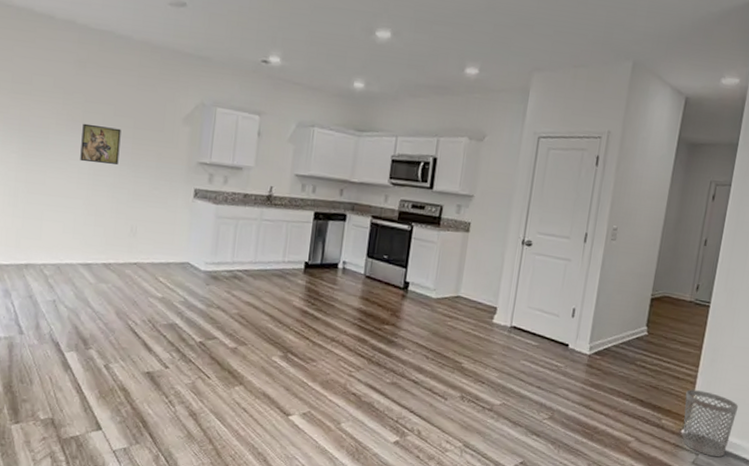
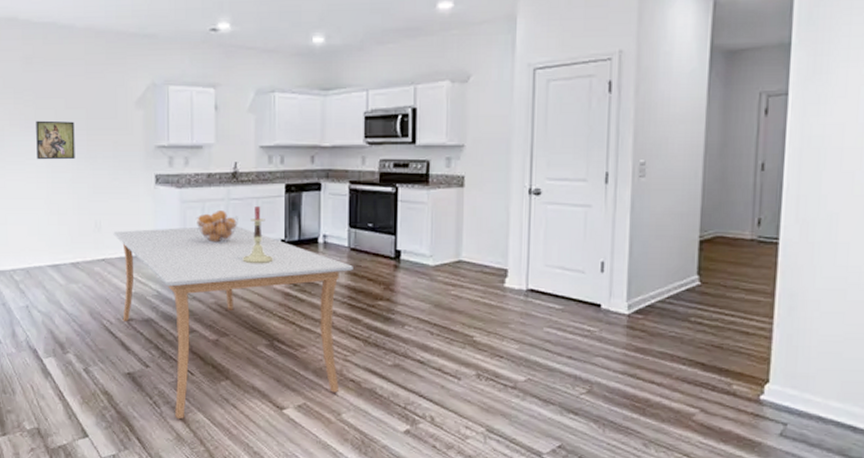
dining table: none [147,238,366,418] -> present [113,225,353,419]
fruit basket: none [228,229,269,260] -> present [195,210,240,244]
candlestick: none [267,228,296,283] -> present [242,205,273,264]
wastebasket: present [682,389,739,457] -> none [760,346,834,426]

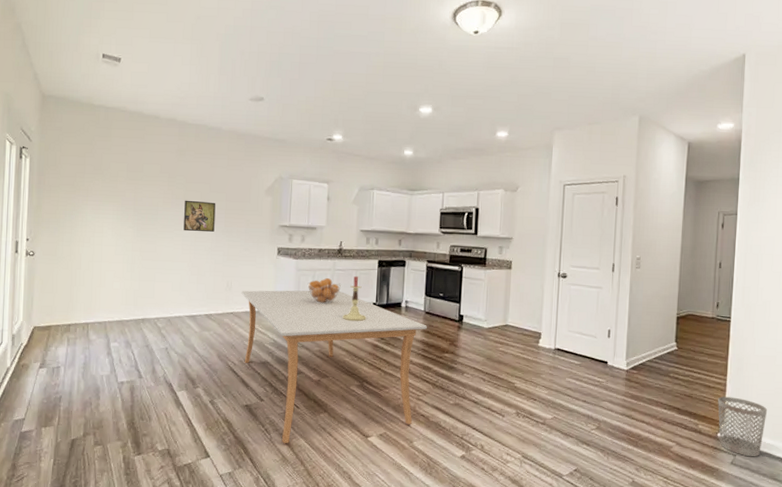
wastebasket: none [760,346,834,426] -> present [718,396,768,457]

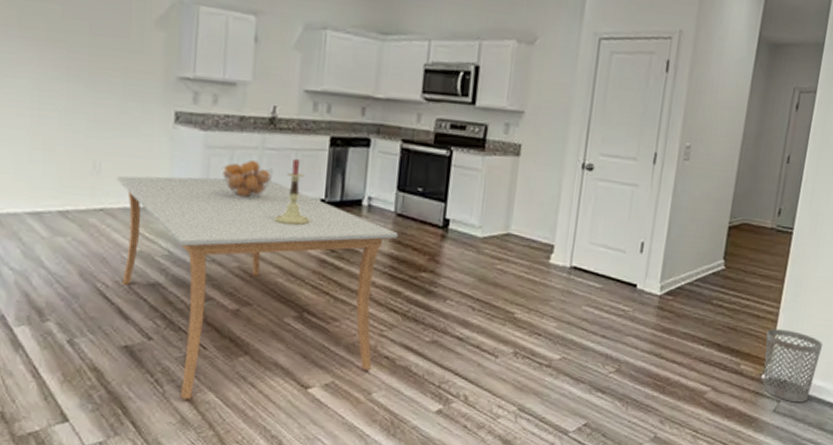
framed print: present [183,200,216,232] -> none [19,28,73,82]

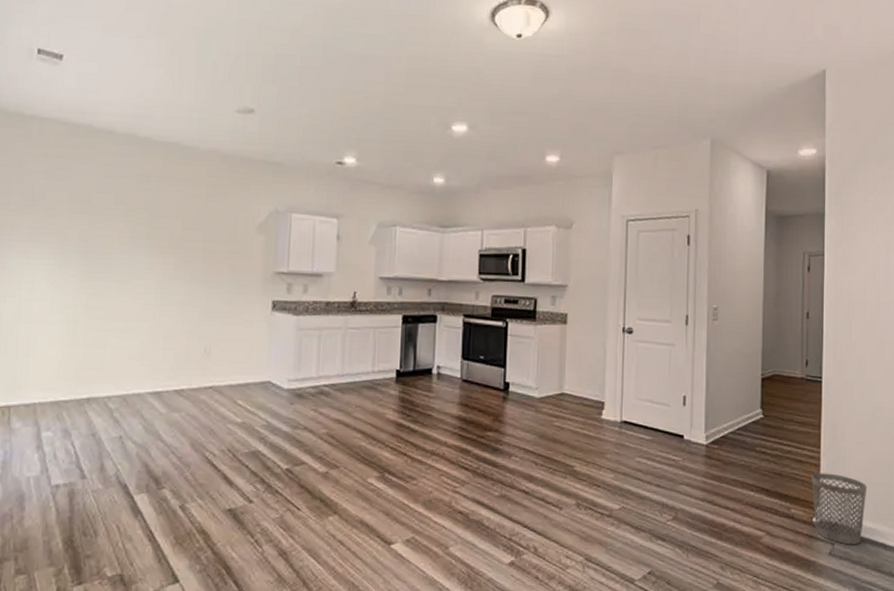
dining table: present [116,176,398,399] -> none [223,354,465,558]
fruit basket: present [221,160,275,200] -> none [311,339,356,373]
candlestick: present [274,158,310,226] -> none [357,335,388,394]

